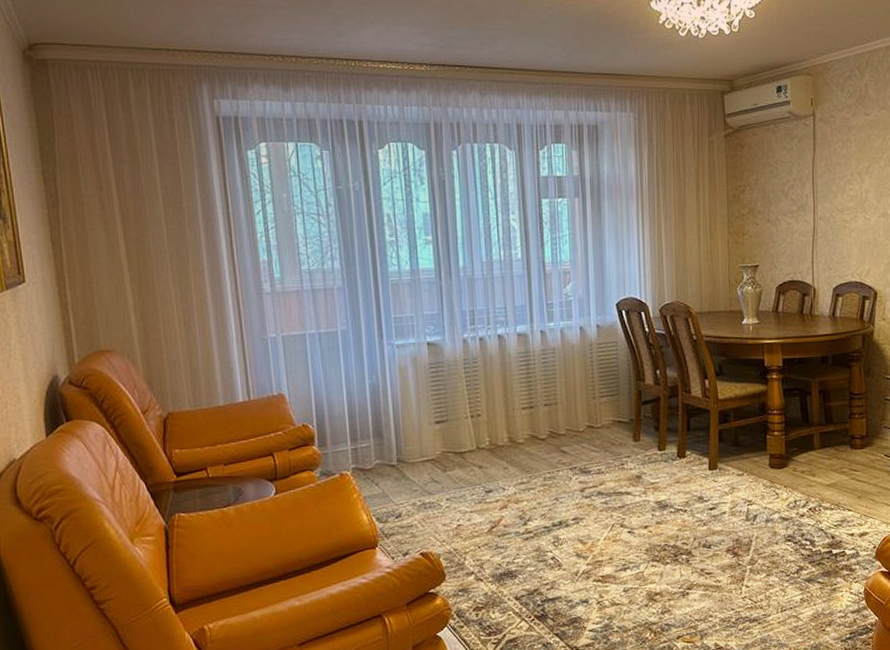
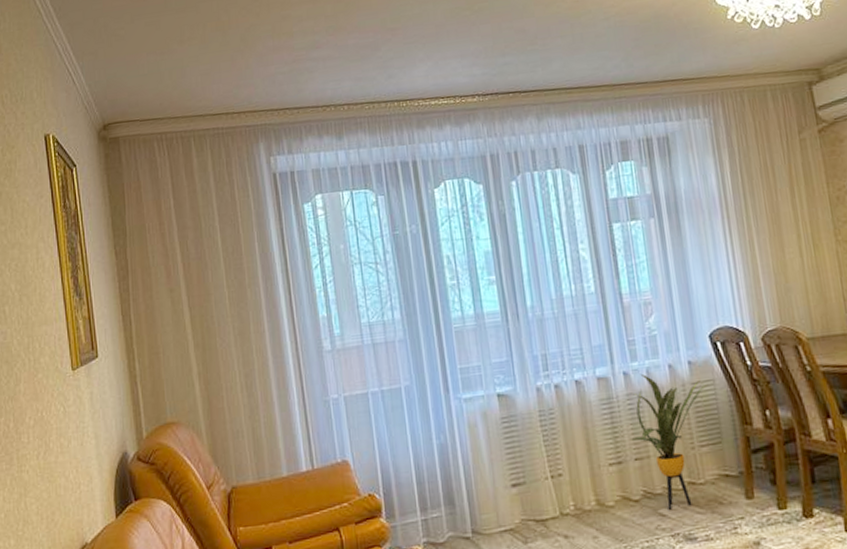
house plant: none [541,334,612,448] -> present [629,374,709,510]

